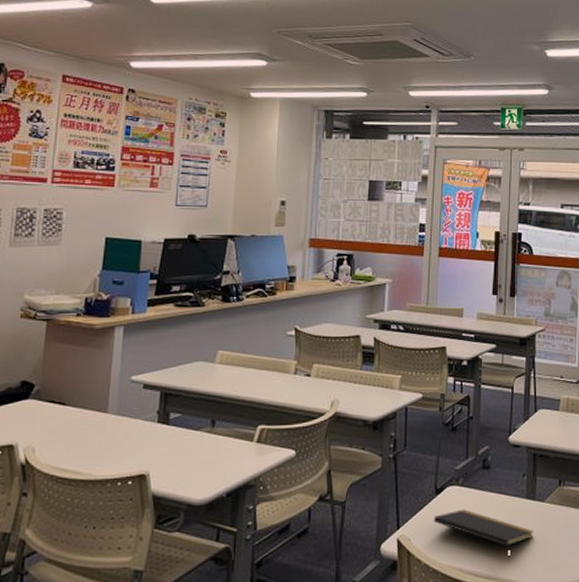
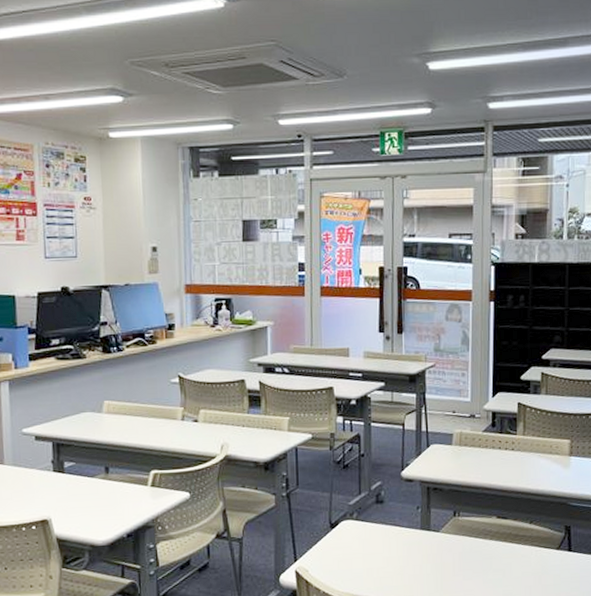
notepad: present [433,509,533,558] -> none [329,541,429,585]

